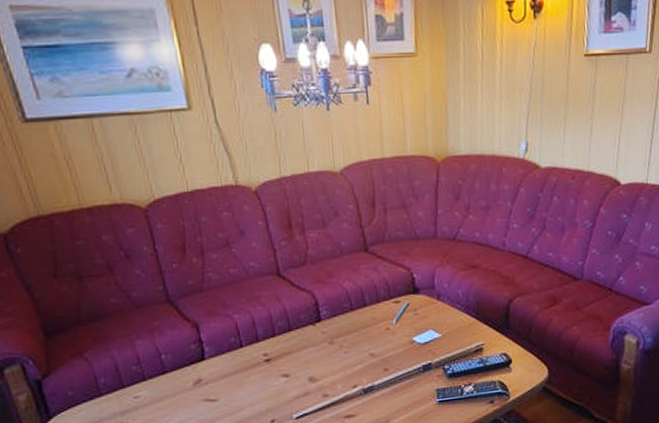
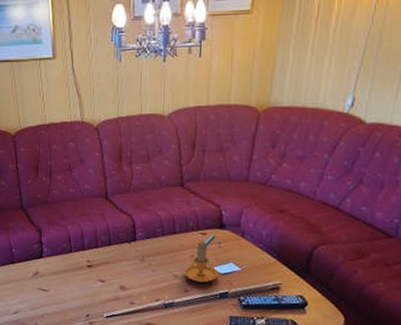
candle: none [381,310,418,358] -> present [184,241,218,283]

